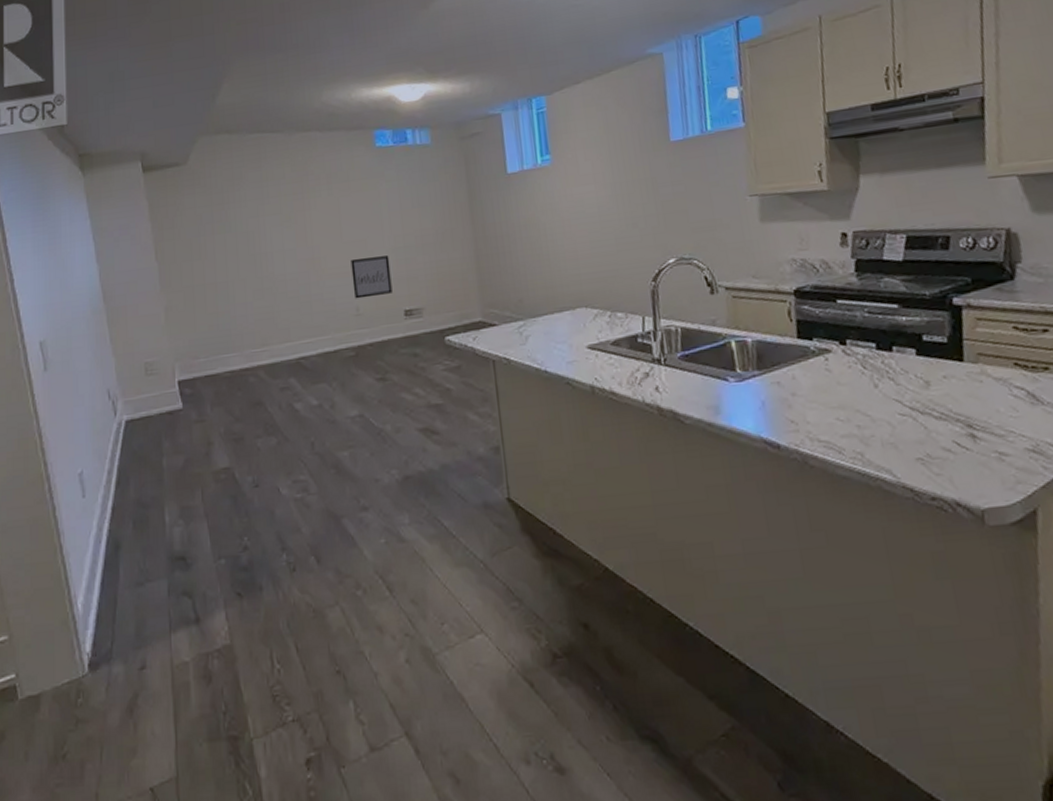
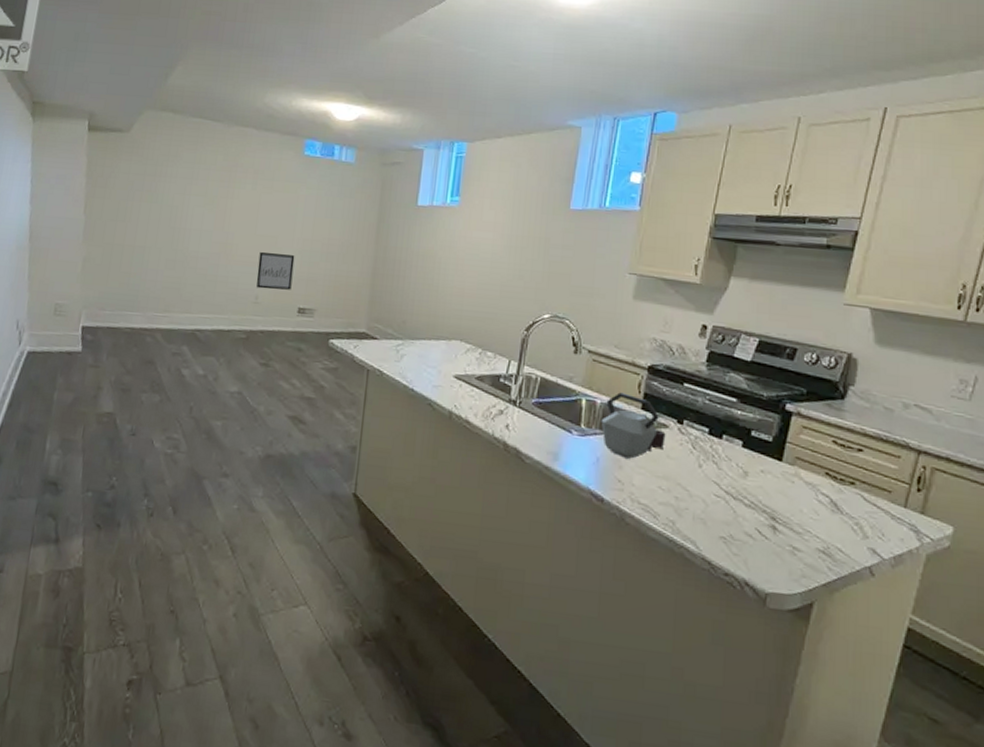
kettle: none [756,324,832,396] -> present [600,392,666,459]

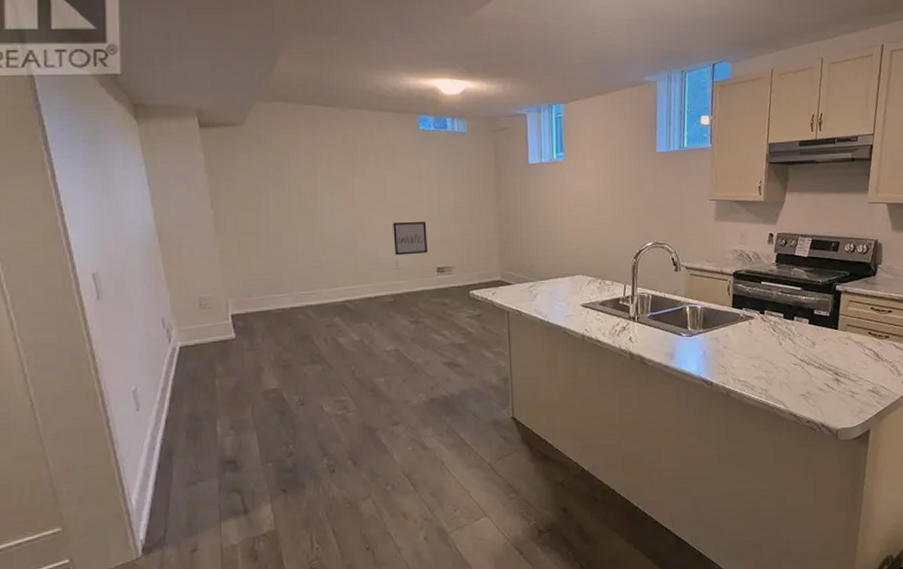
kettle: present [600,392,666,459] -> none [702,297,753,348]

